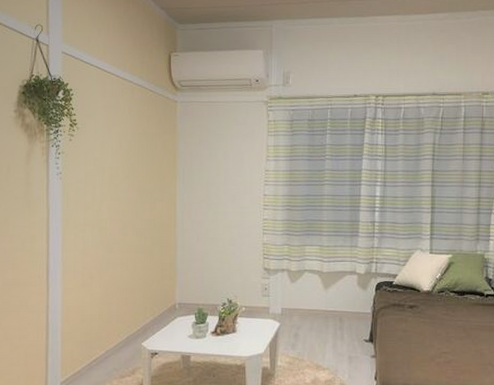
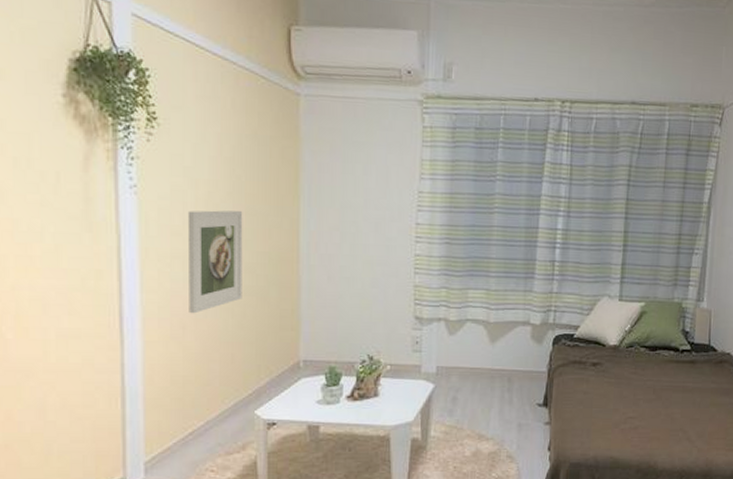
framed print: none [95,189,135,267] -> present [187,210,243,314]

